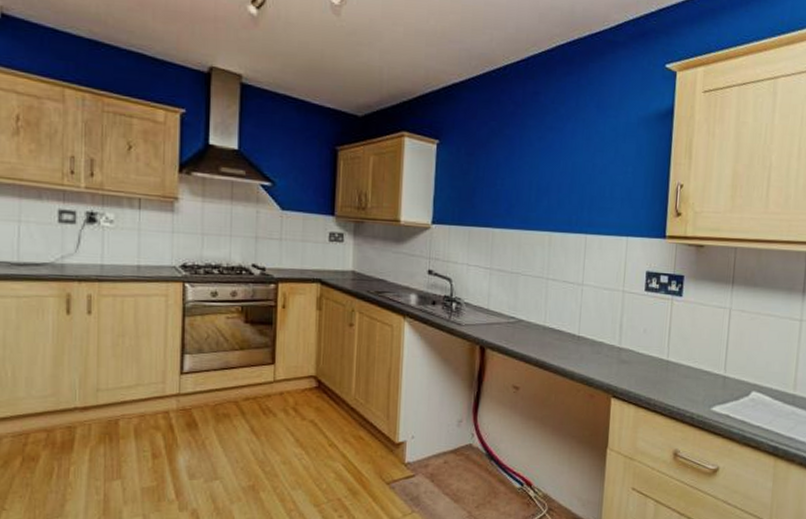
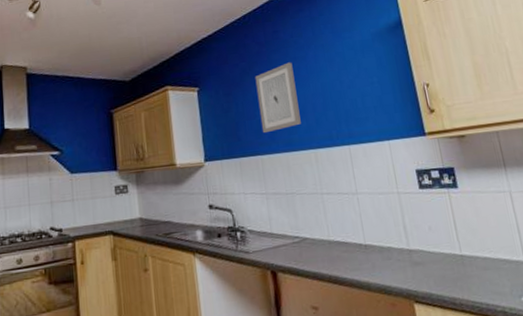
wall art: none [499,131,547,205] -> present [255,62,301,133]

